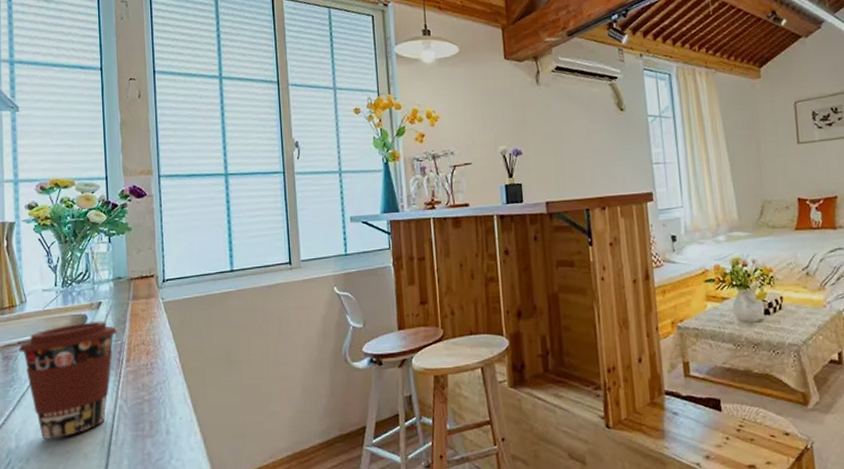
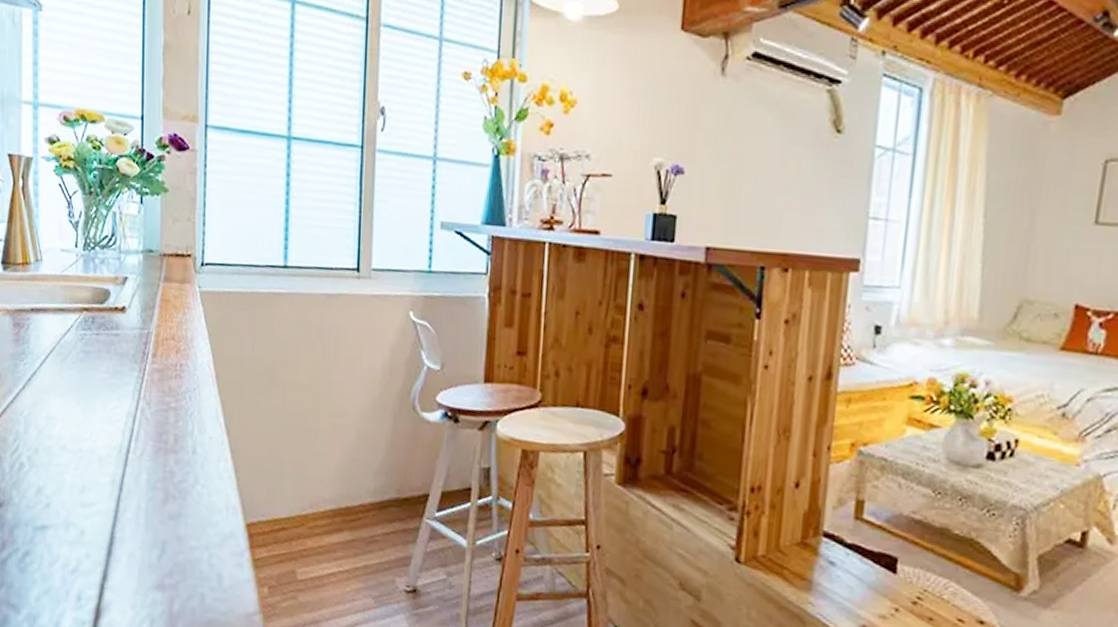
coffee cup: present [18,320,118,440] -> none [31,298,144,433]

